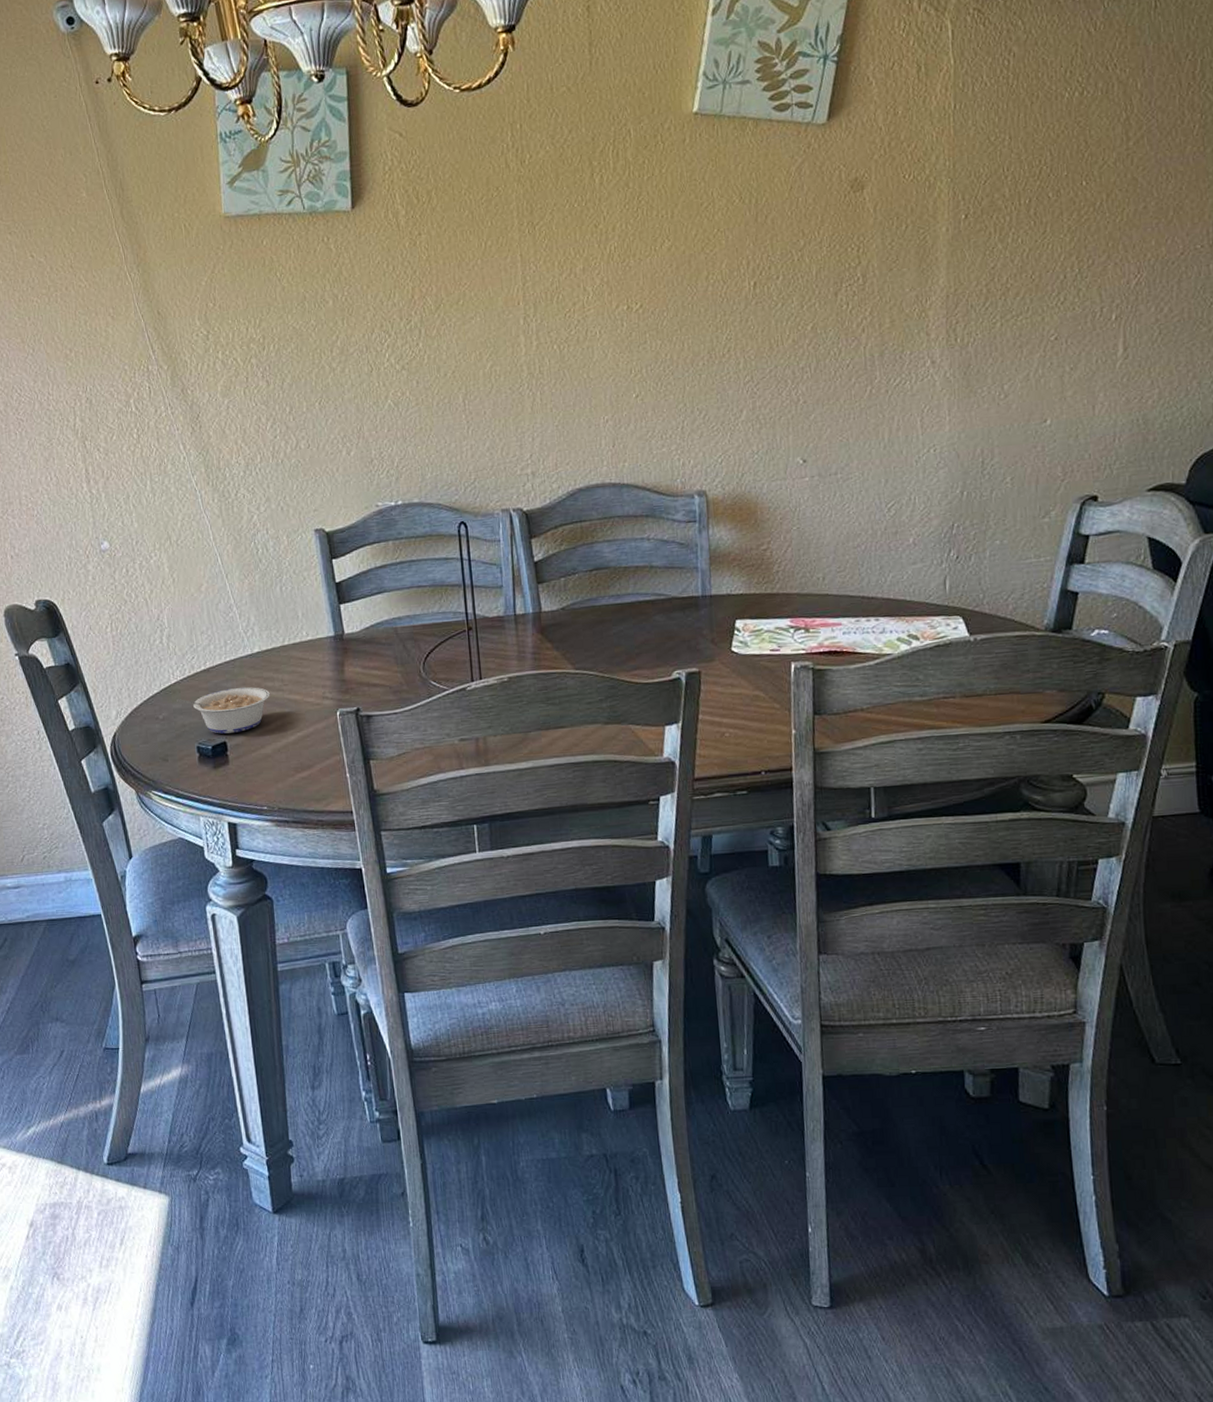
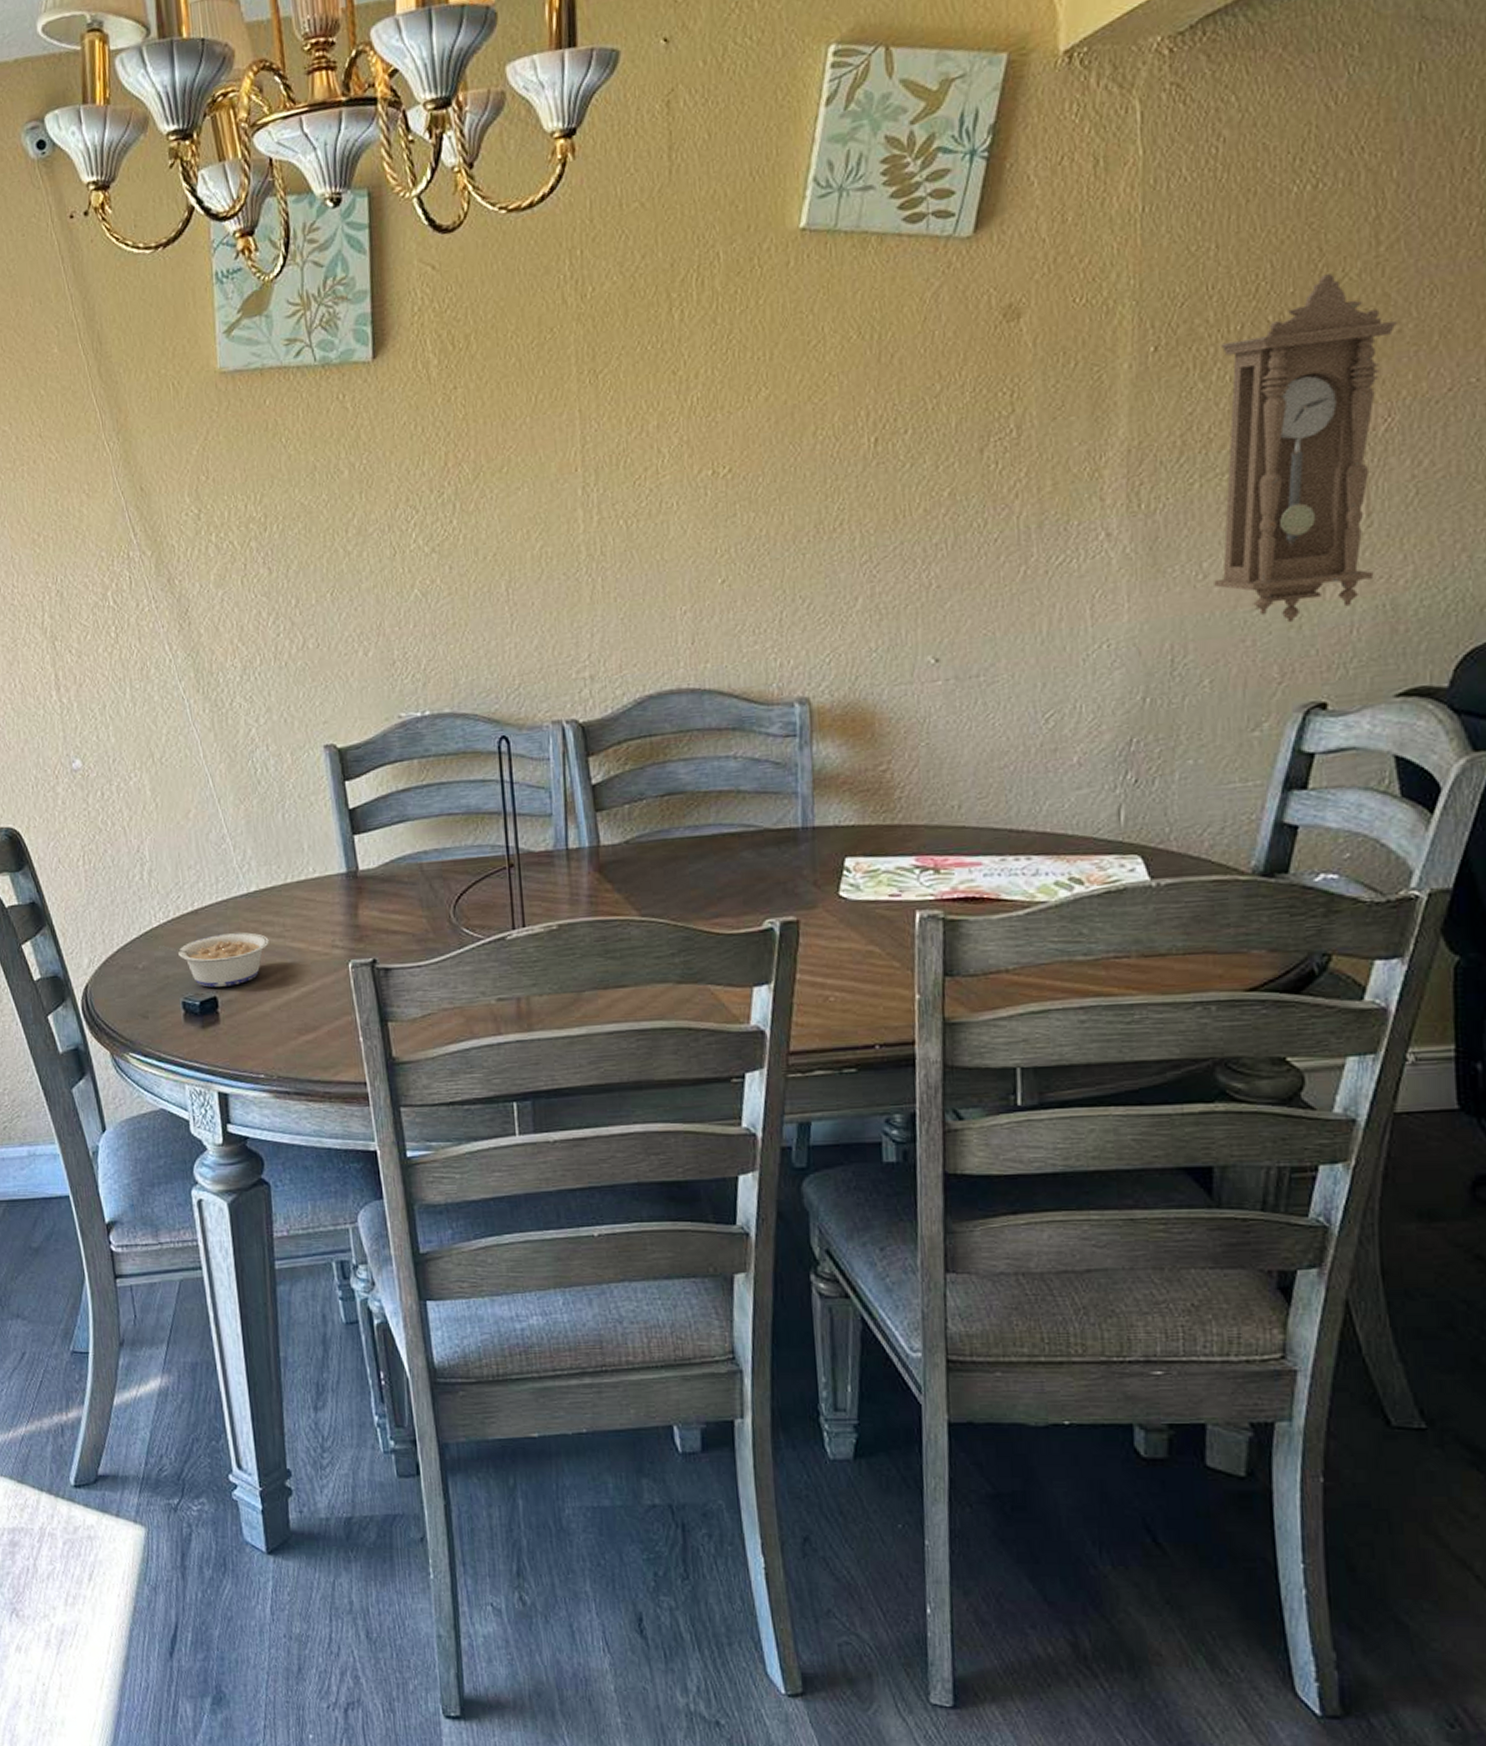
pendulum clock: none [1012,161,1143,433] -> present [1214,273,1397,623]

